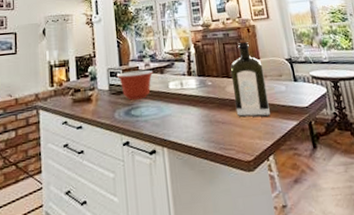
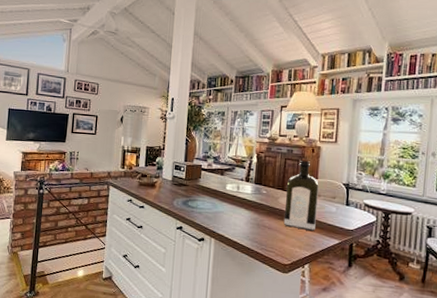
mixing bowl: present [116,69,154,100] -> none [180,167,215,194]

